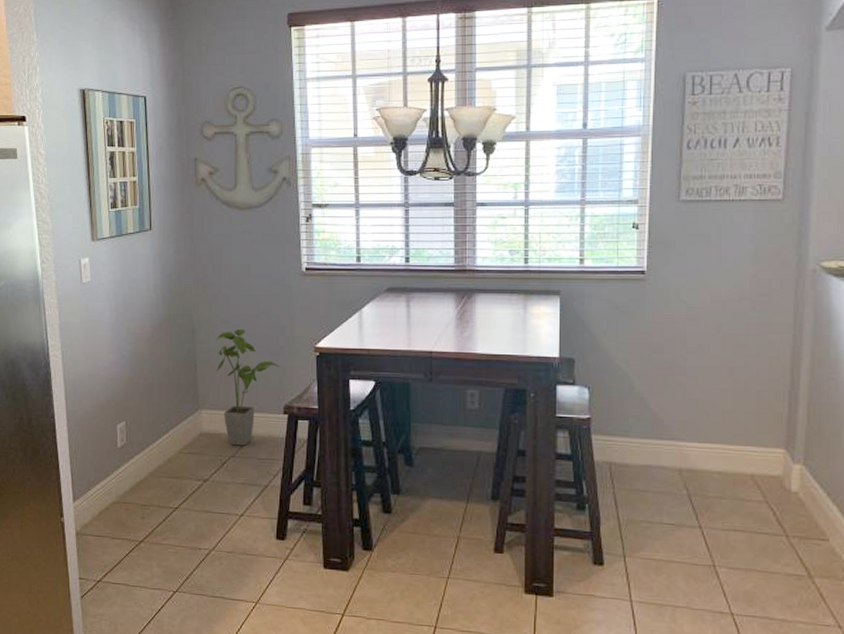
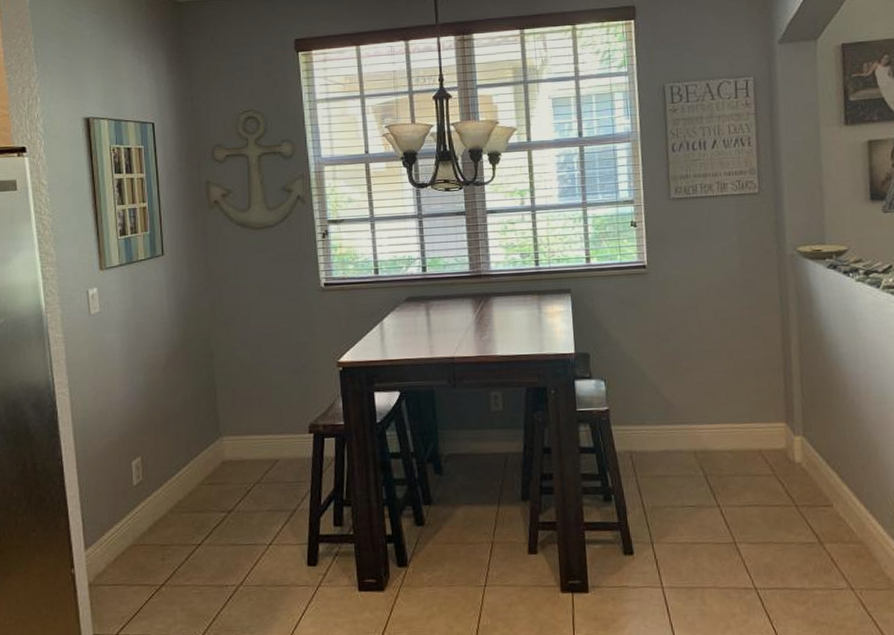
house plant: present [216,328,280,446] -> none [236,349,303,472]

